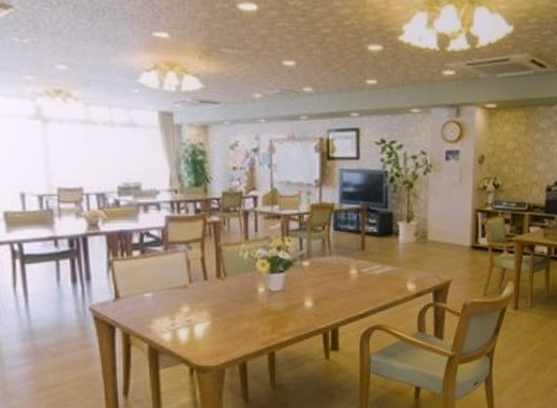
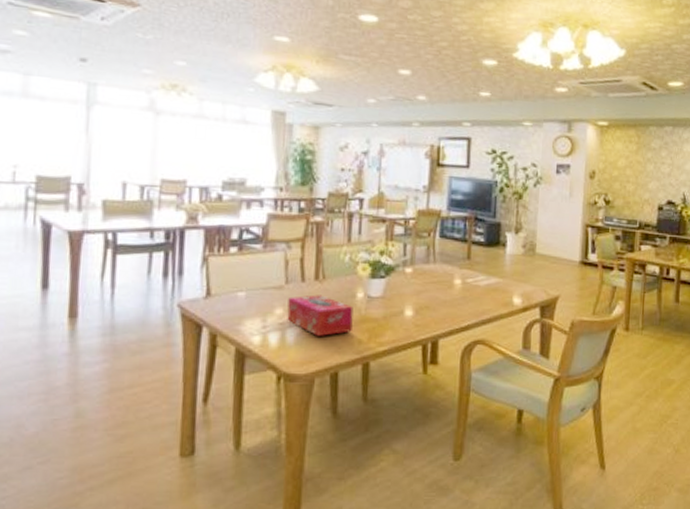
tissue box: none [193,292,256,330] -> present [287,295,354,336]

